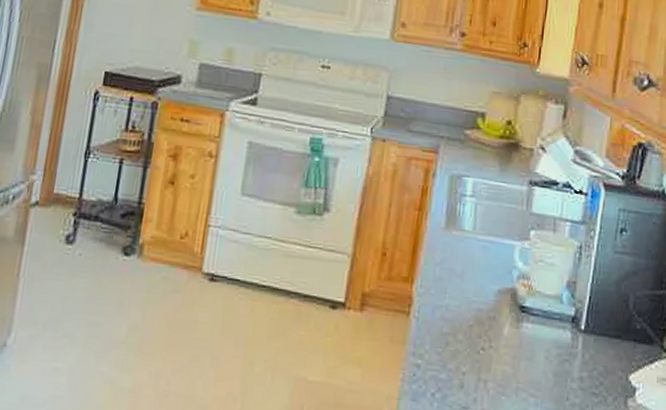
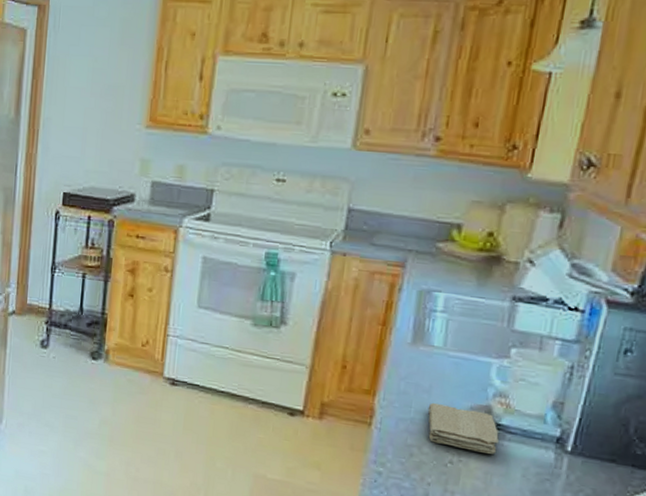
washcloth: none [461,287,524,338] -> present [427,402,499,454]

